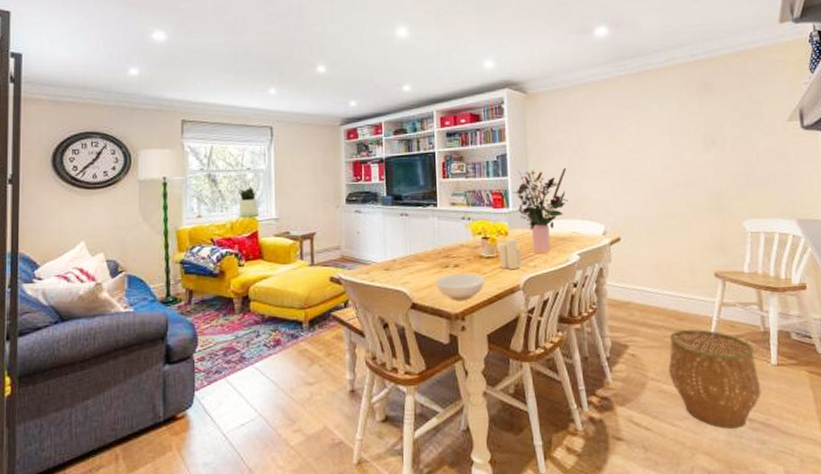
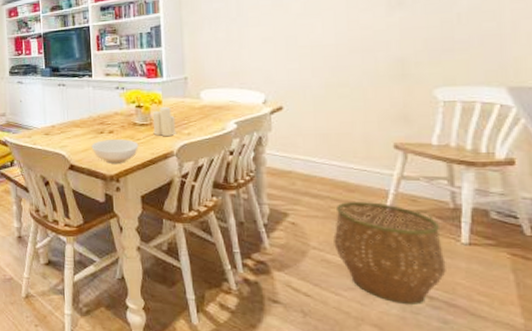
bouquet: present [512,167,569,254] -> none [166,36,226,122]

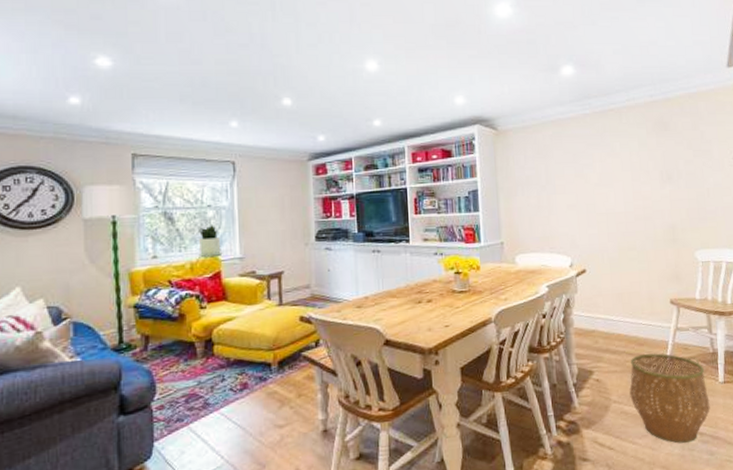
bowl: present [91,139,139,164] -> none [408,308,458,335]
candle: present [152,105,178,137] -> none [470,270,495,304]

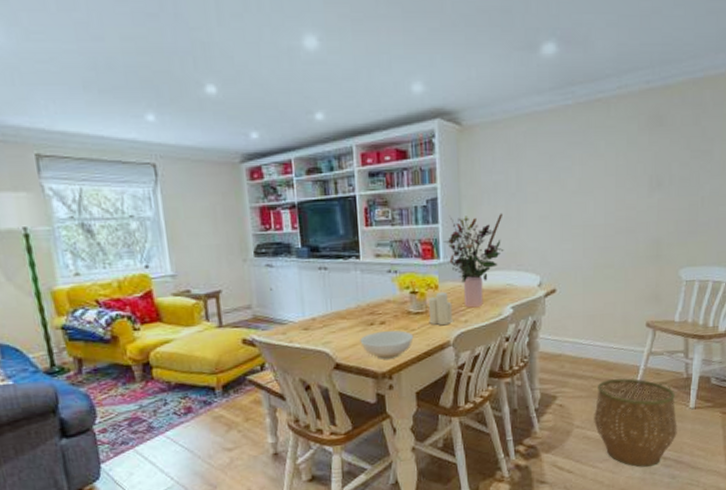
planter: present [197,225,223,258] -> none [121,238,152,276]
bowl: none [408,308,458,335] -> present [360,330,414,359]
candle: none [470,270,495,304] -> present [428,290,454,326]
bouquet: none [483,202,538,287] -> present [443,213,504,308]

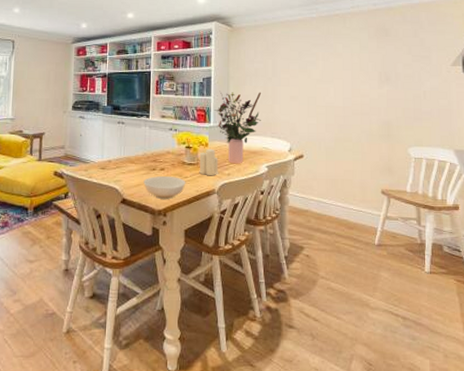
basket: present [594,378,677,467] -> none [337,237,415,324]

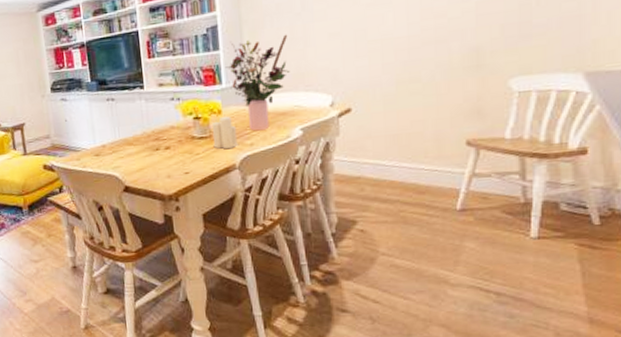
bowl: present [143,176,186,199] -> none [146,155,199,182]

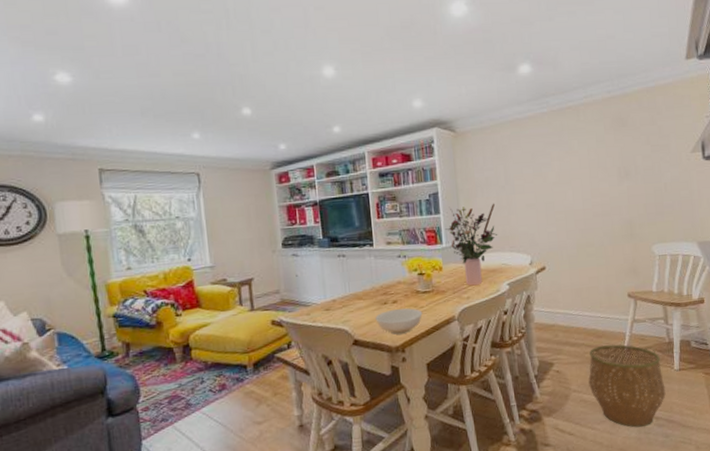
bowl: none [146,155,199,182] -> present [375,308,423,335]
candle: present [211,114,240,150] -> none [434,271,458,303]
basket: none [403,202,514,302] -> present [588,344,666,427]

